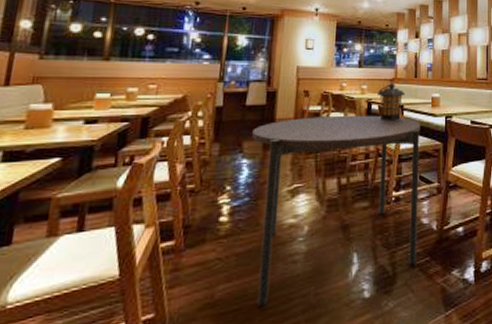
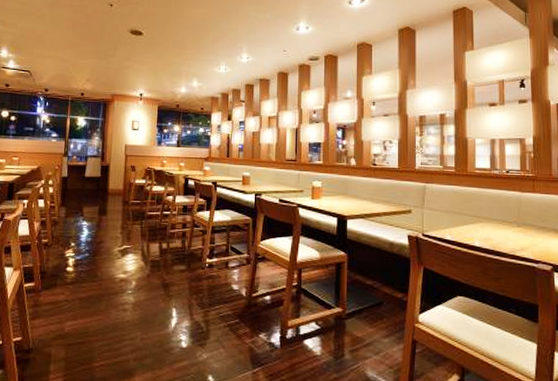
dining table: present [252,115,421,306] -> none [90,188,232,342]
lantern: present [378,82,406,120] -> none [194,160,219,195]

